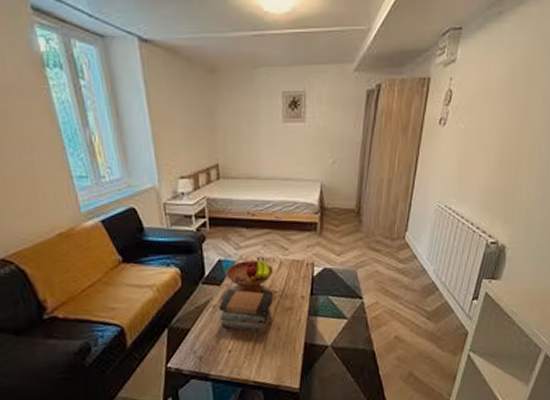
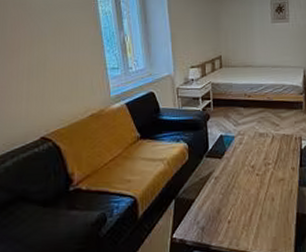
book stack: present [219,289,273,334] -> none [220,162,267,204]
fruit bowl: present [225,256,273,294] -> none [226,131,267,166]

